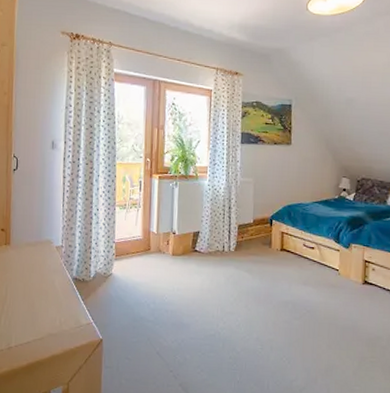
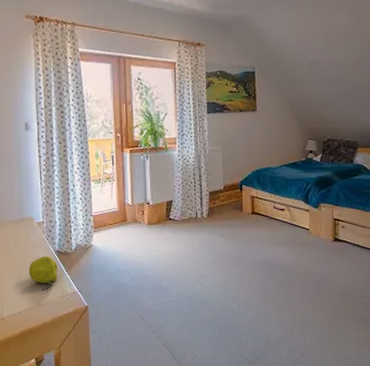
fruit: none [42,282,74,320] -> present [28,256,58,290]

